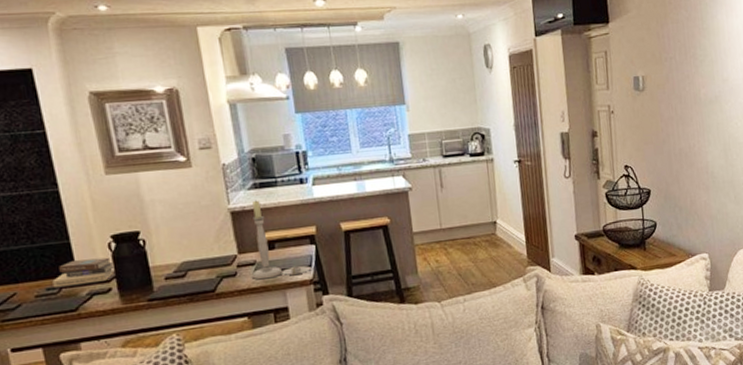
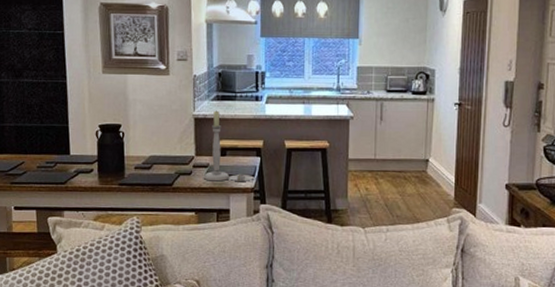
books: present [52,257,114,288] -> none [51,142,98,163]

